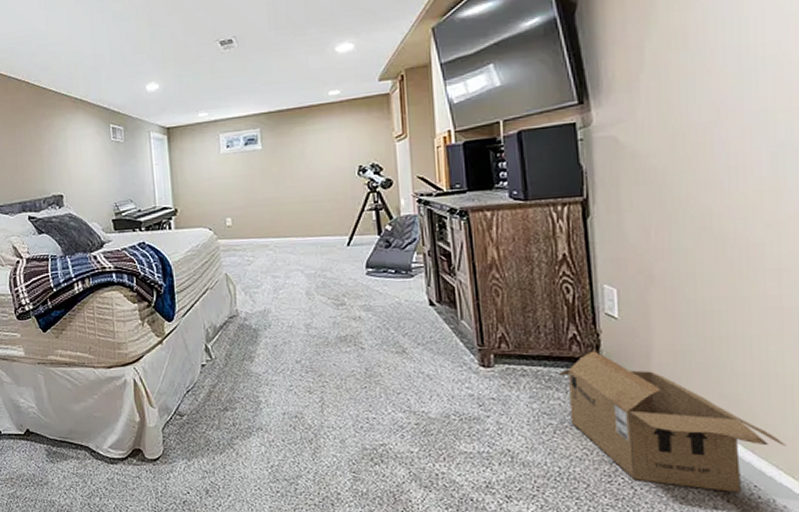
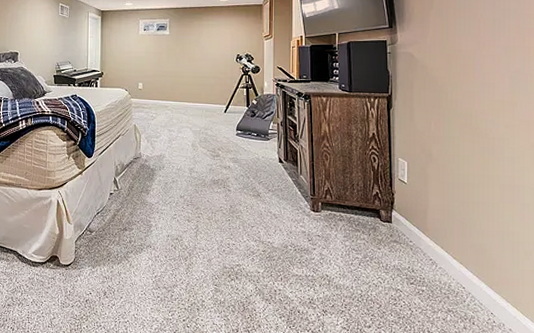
cardboard box: present [558,351,786,493] -> none [364,206,513,318]

